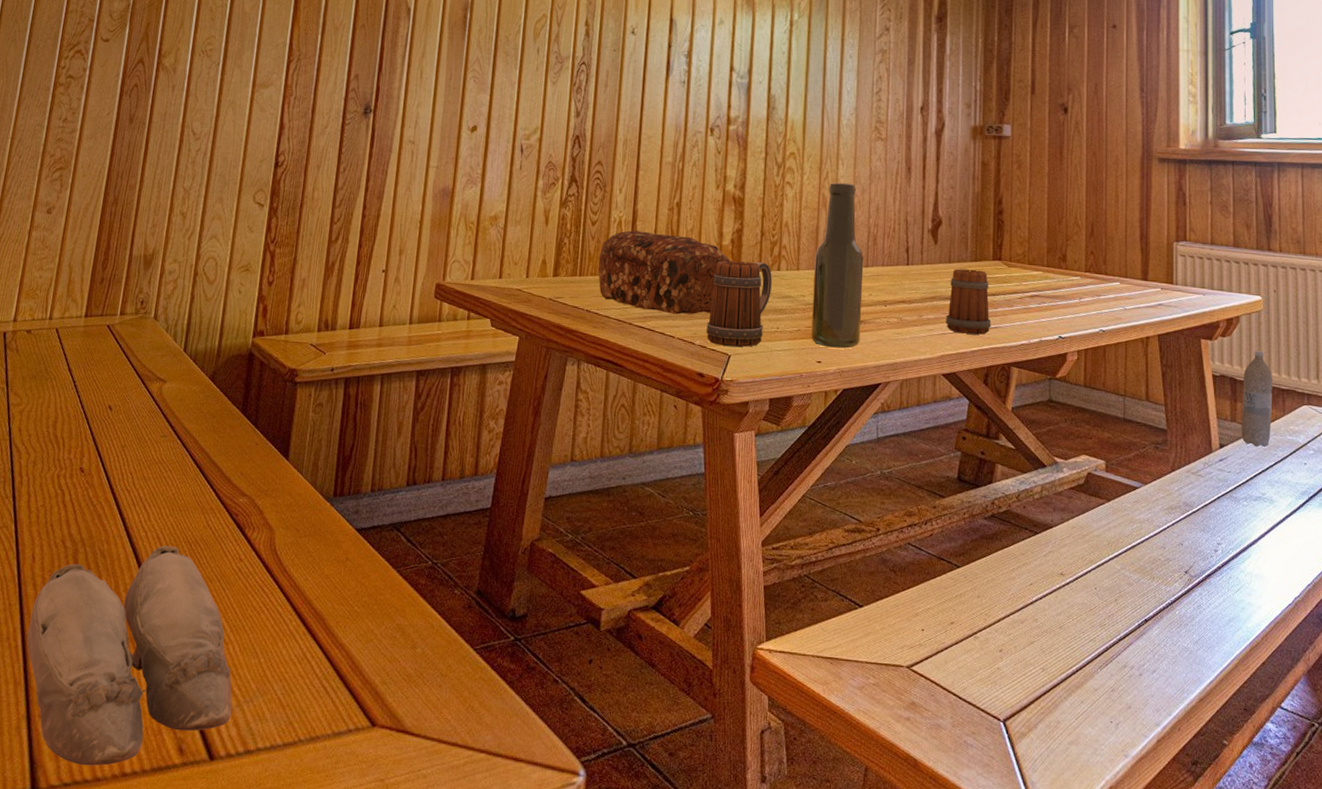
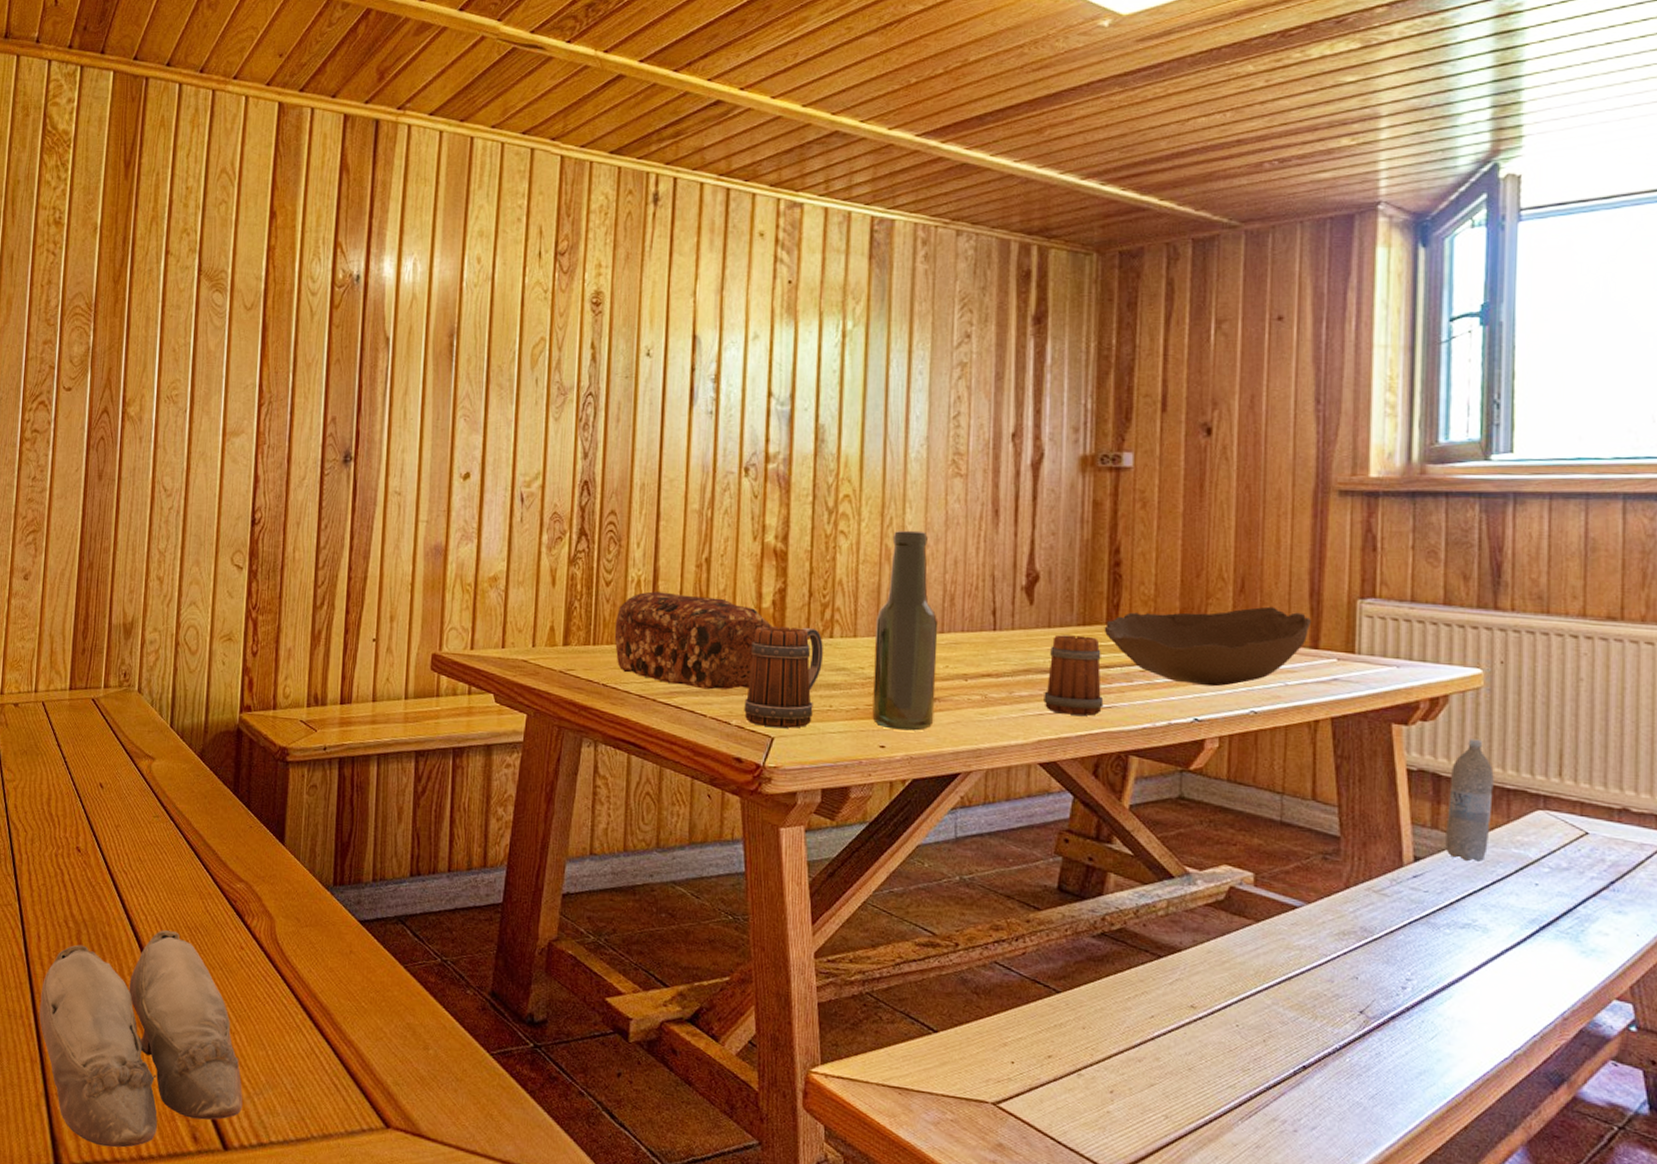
wooden bowl: none [991,247,1143,311] -> present [1104,606,1312,687]

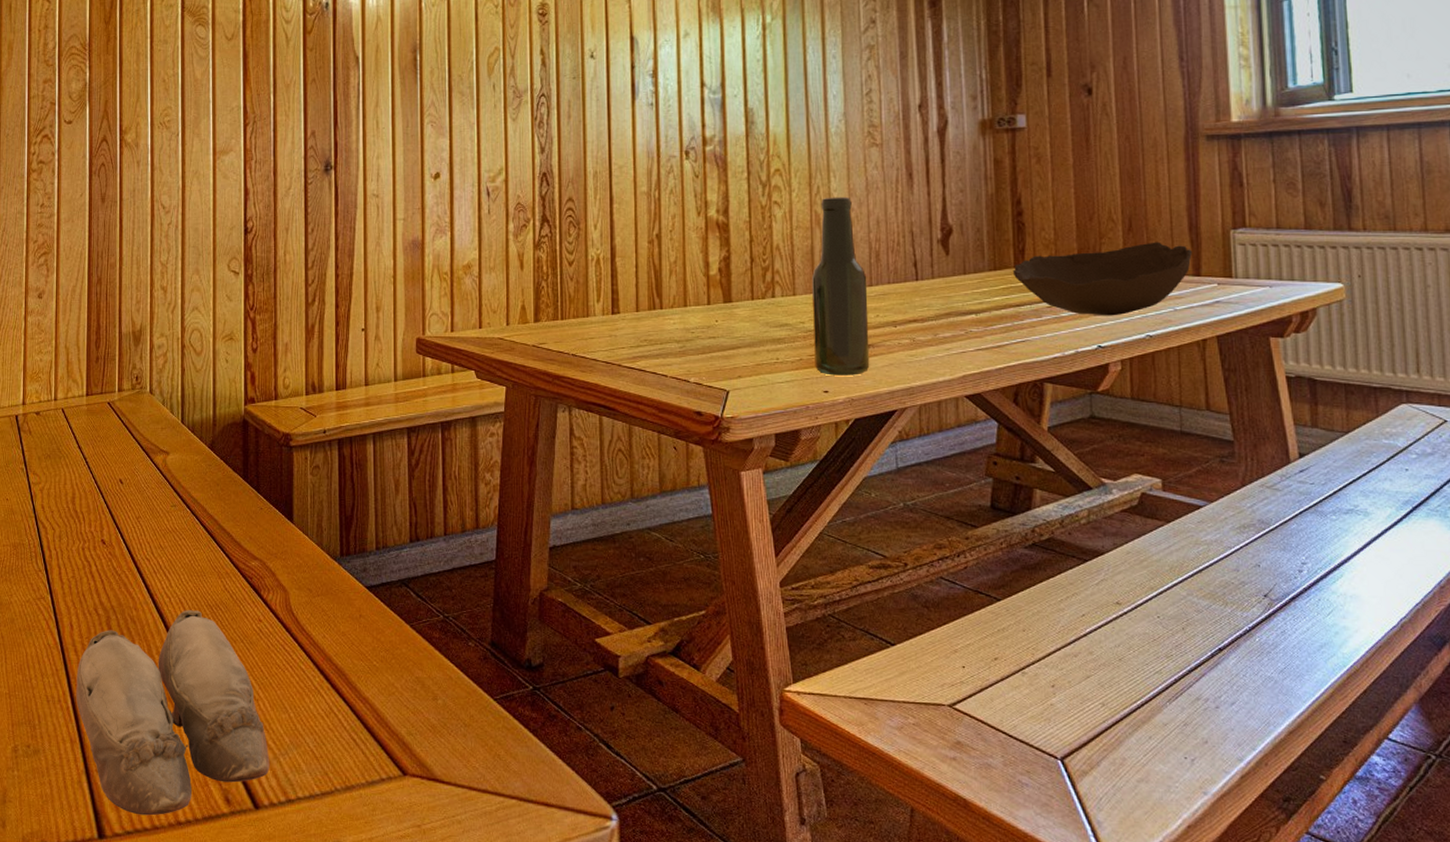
bread loaf: present [614,591,772,690] -> none [579,267,720,352]
beer mug: present [744,626,823,728] -> none [700,289,767,381]
beer mug: present [1044,634,1104,716] -> none [965,280,1018,350]
water bottle: present [1445,738,1494,863] -> none [1324,345,1362,455]

